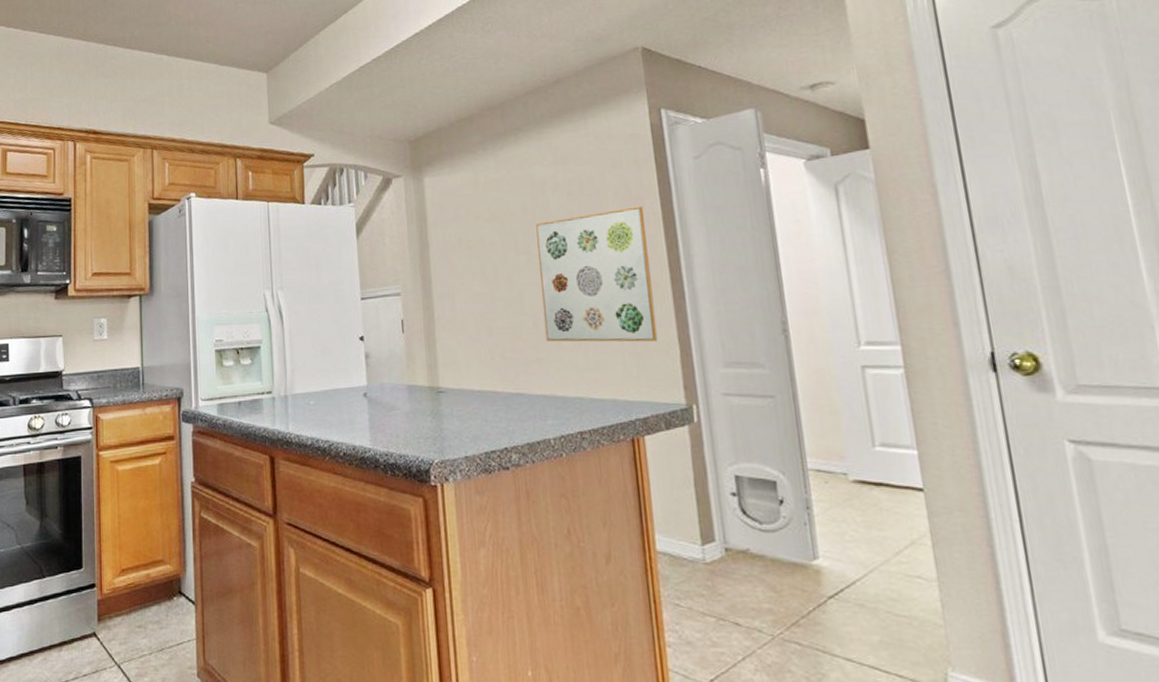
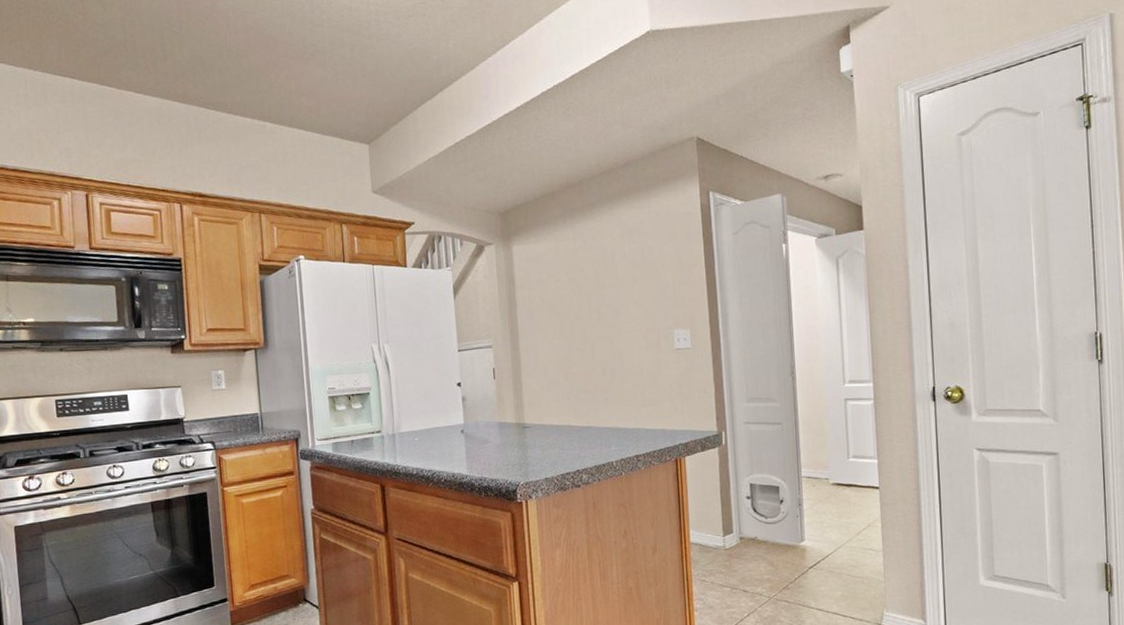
wall art: present [536,206,658,342] -> none [606,273,699,385]

